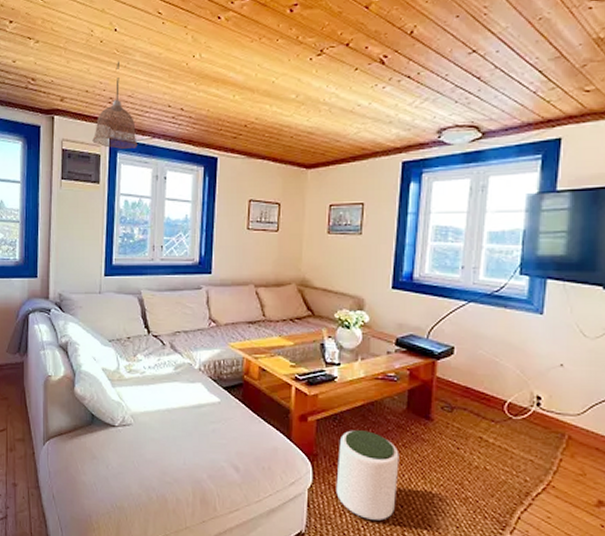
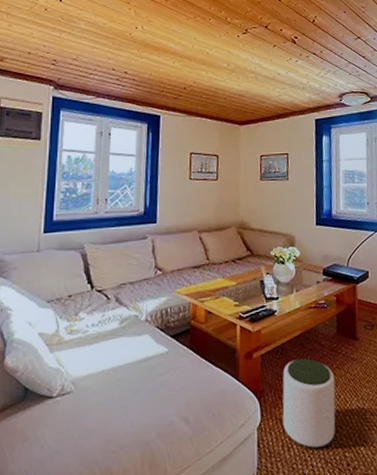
pendant lamp: present [92,61,137,149] -> none [34,28,82,107]

